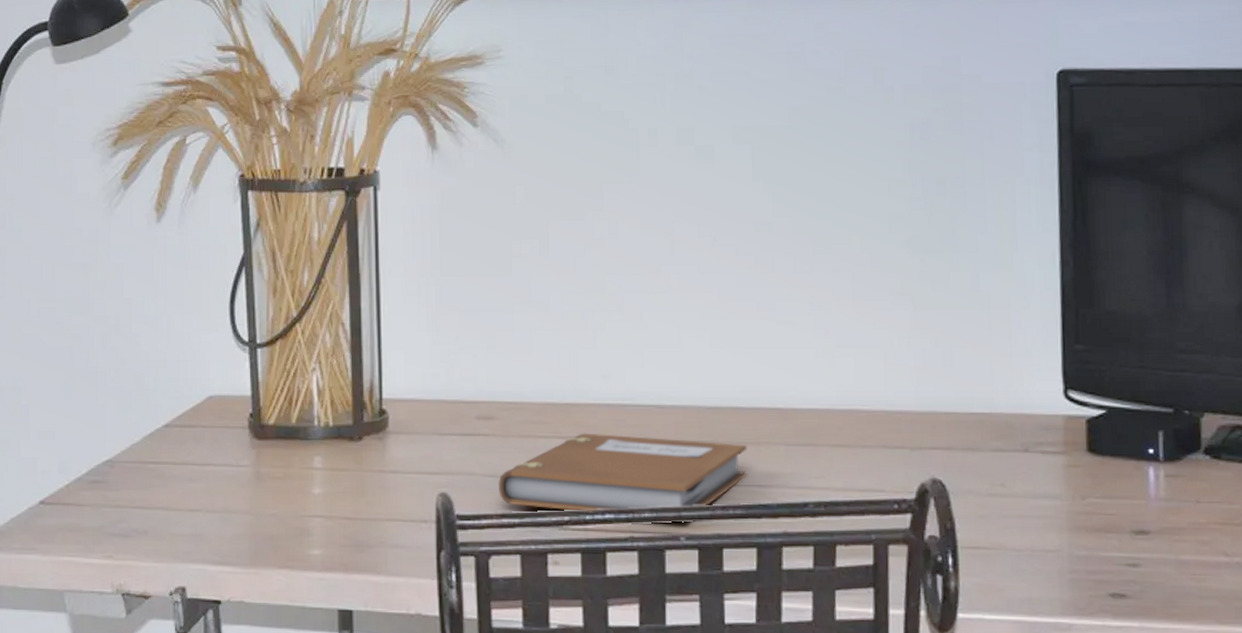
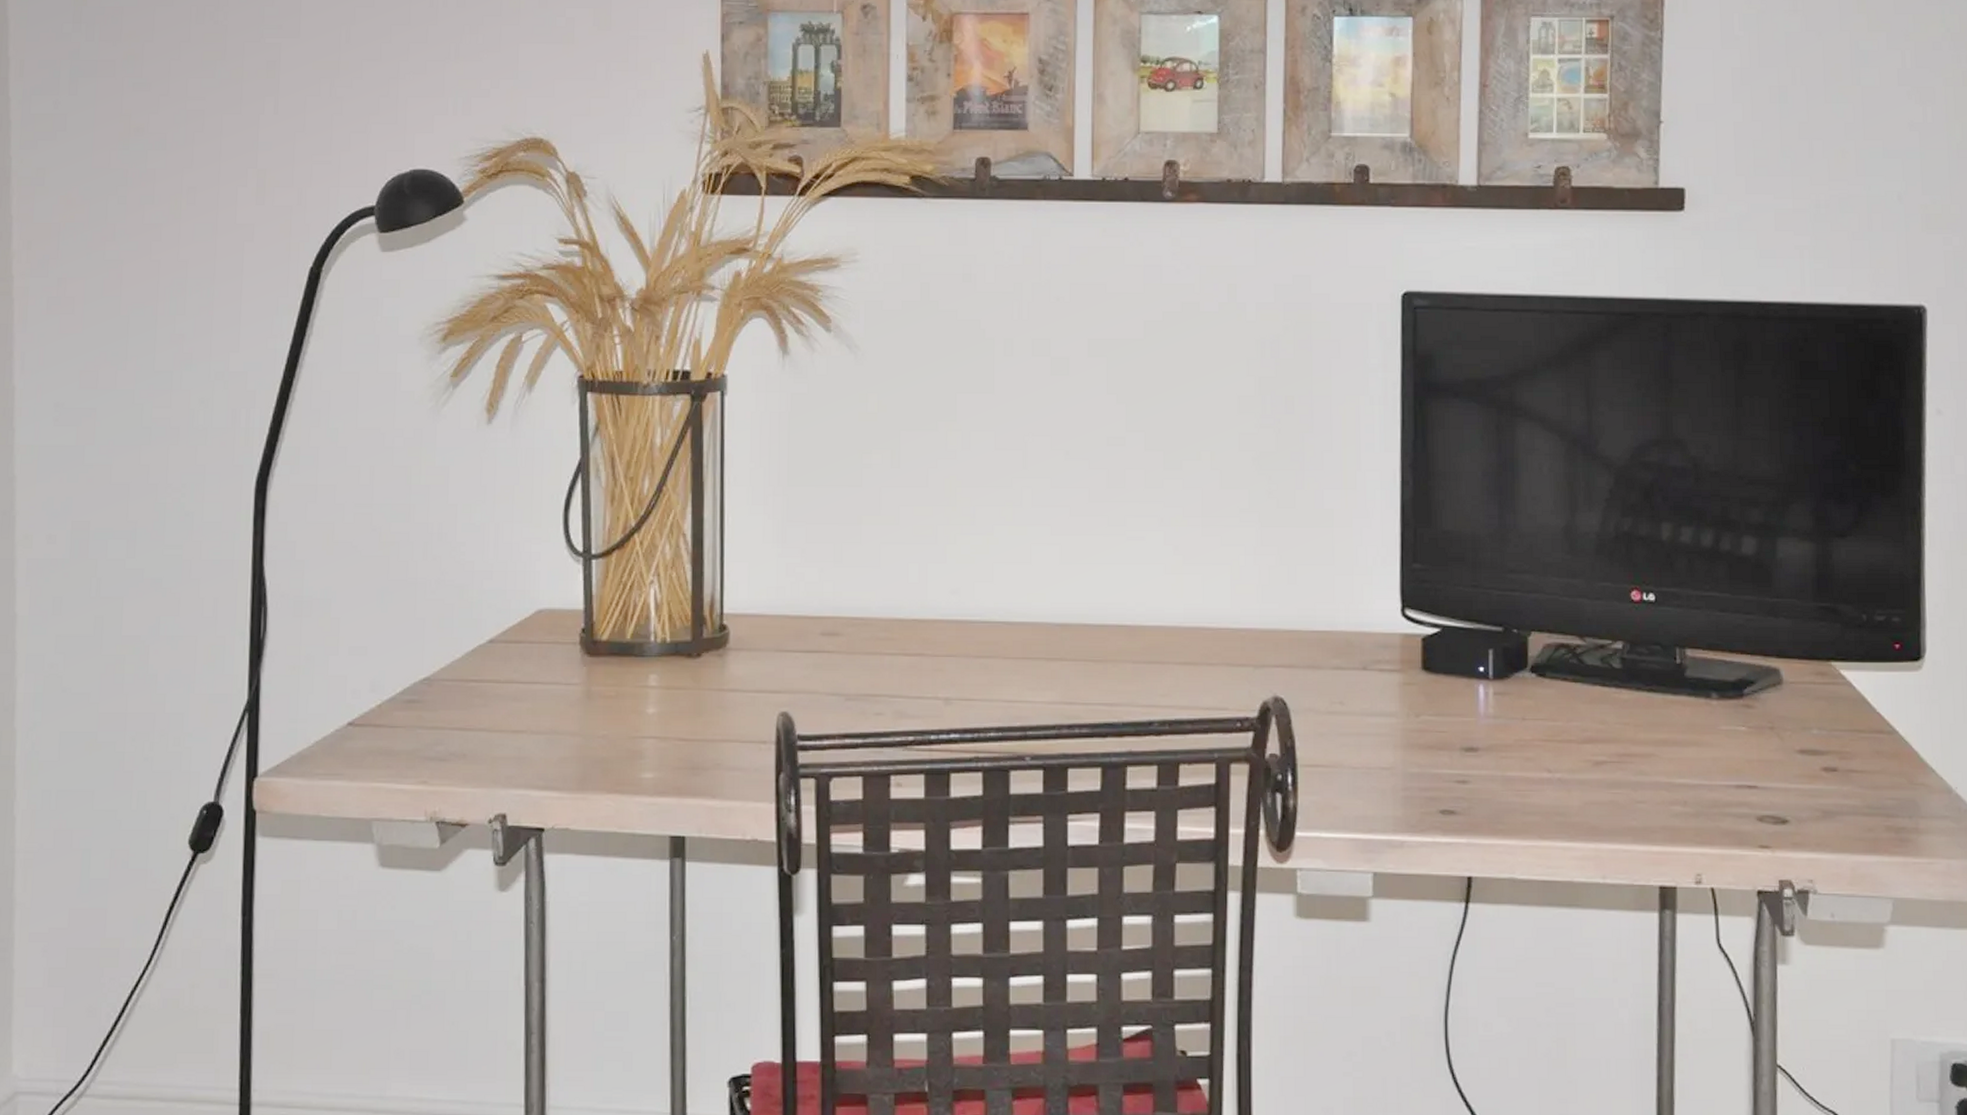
notebook: present [499,433,747,512] -> none [842,650,1095,732]

